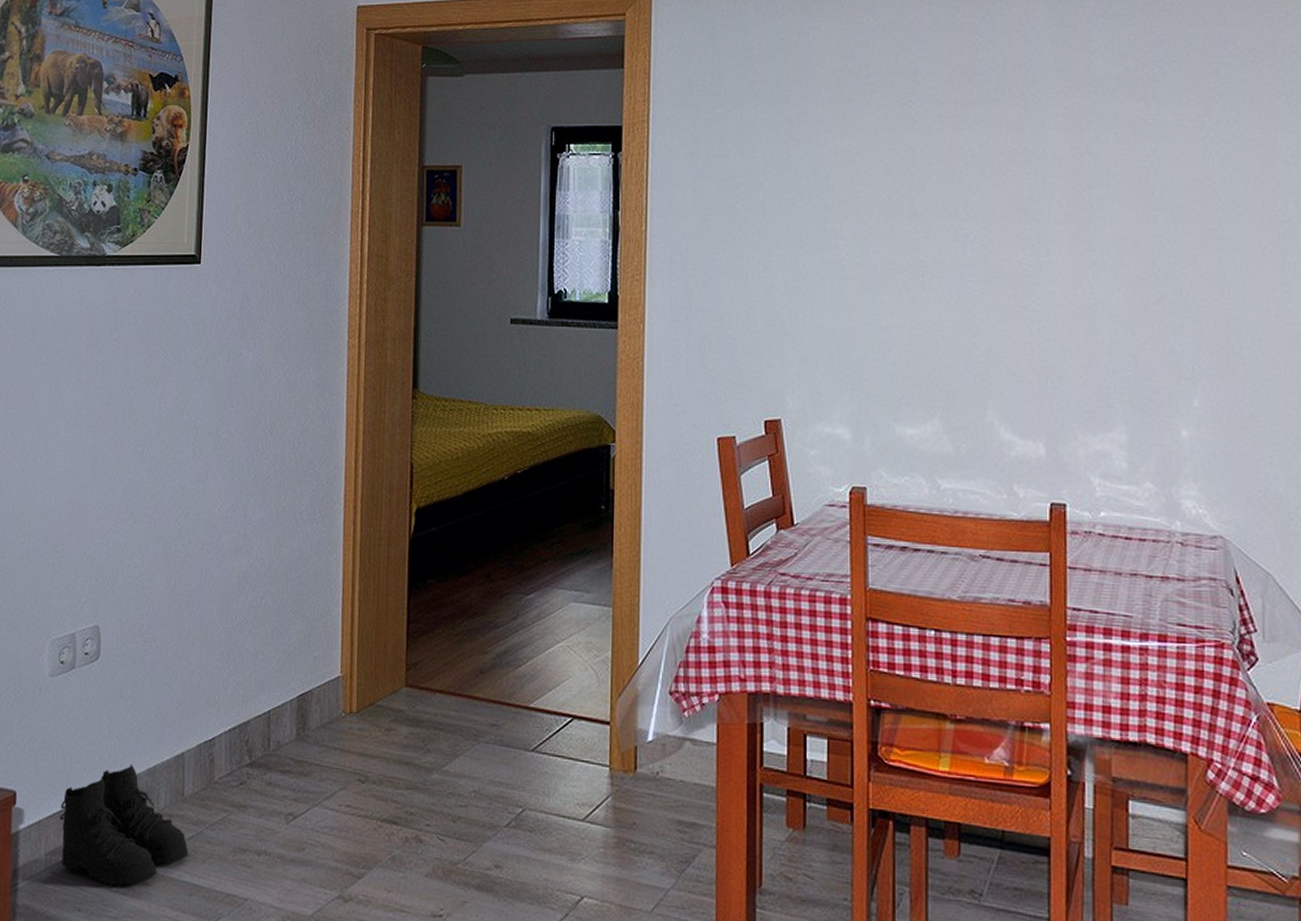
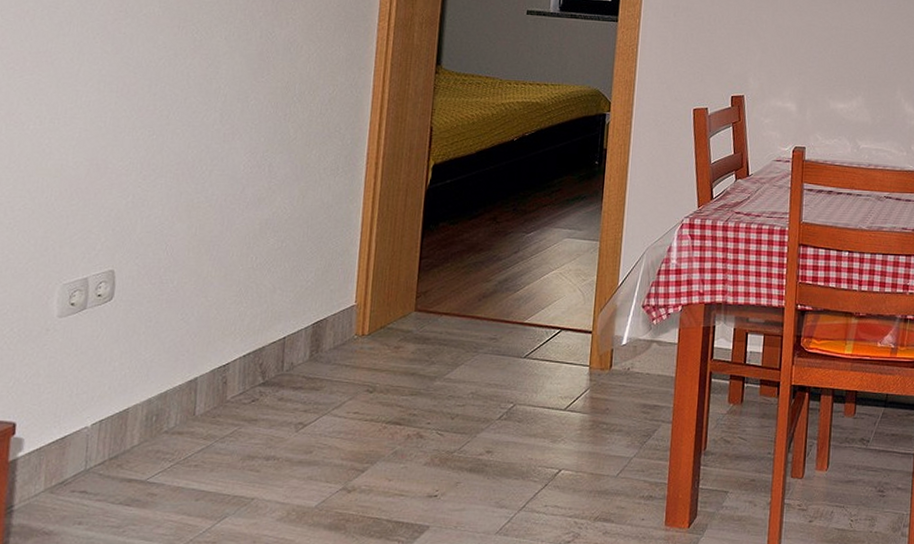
boots: present [59,764,189,887] -> none [62,391,198,499]

